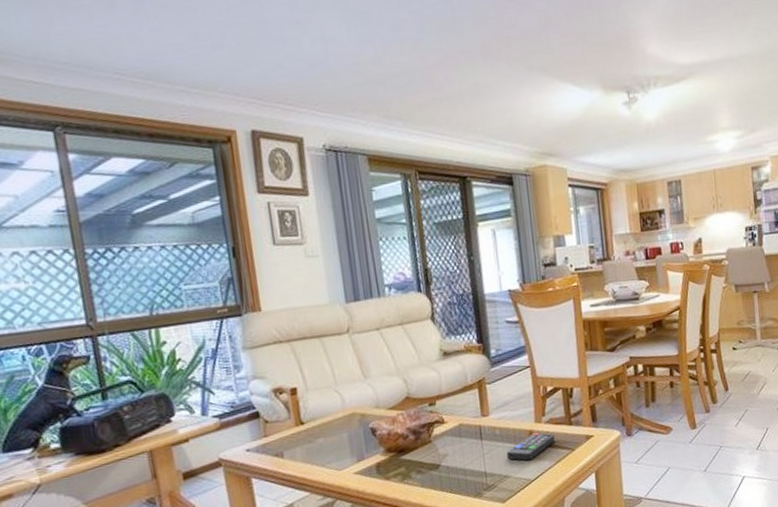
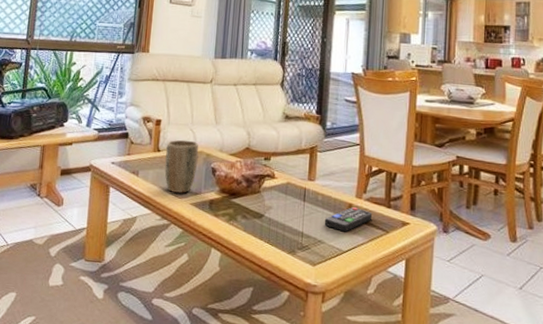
plant pot: none [310,403,353,466] -> present [164,139,199,193]

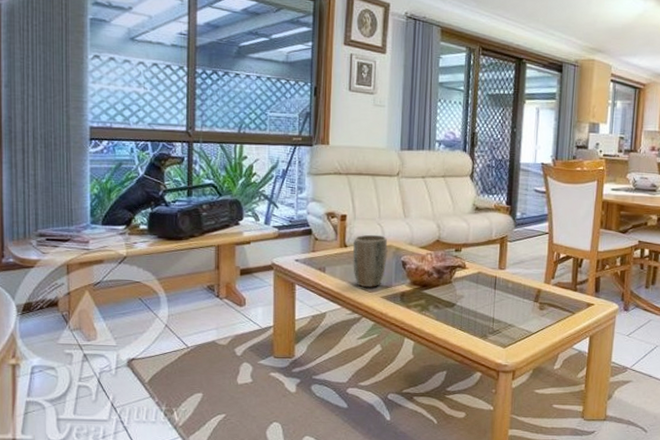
remote control: present [324,207,373,232] -> none [514,292,560,316]

